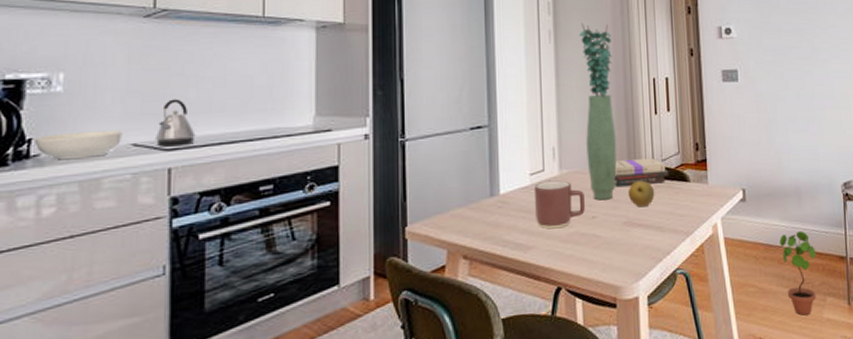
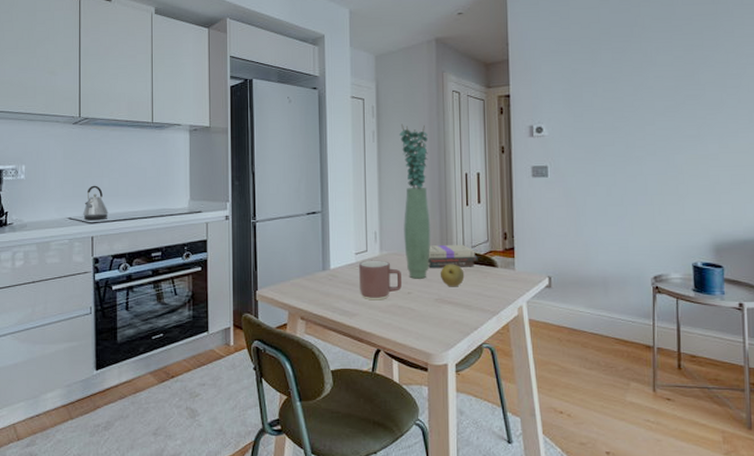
bowl: present [33,130,123,160] -> none [9,207,62,228]
potted plant: present [779,231,816,316] -> none [584,318,621,396]

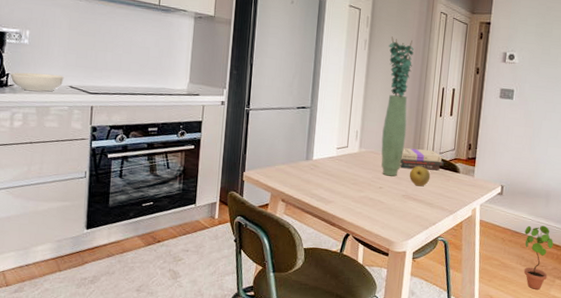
bowl: none [9,207,62,228] -> present [10,72,64,92]
kettle: present [82,185,109,221] -> none [83,58,110,92]
mug: present [358,260,403,300] -> none [337,155,376,192]
potted plant: none [584,318,621,396] -> present [523,225,553,290]

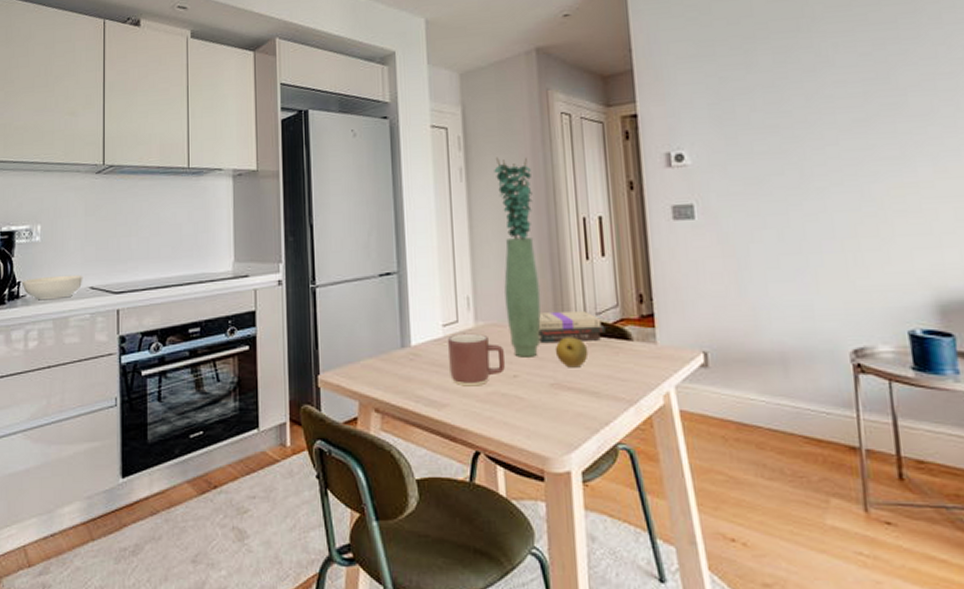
mug: none [337,155,376,192] -> present [447,333,506,387]
potted plant: present [523,225,553,290] -> none [758,409,814,518]

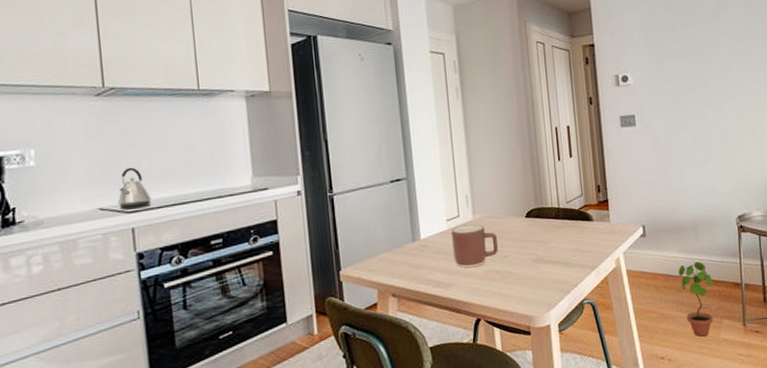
bowl: present [22,274,83,301] -> none [17,197,91,225]
kettle: none [106,246,137,290] -> present [117,167,152,210]
vase: present [494,157,542,358] -> none [484,78,525,241]
books: present [537,311,605,342] -> none [522,201,574,228]
fruit: present [555,336,589,368] -> none [536,221,562,246]
potted plant: none [758,409,814,518] -> present [678,261,713,337]

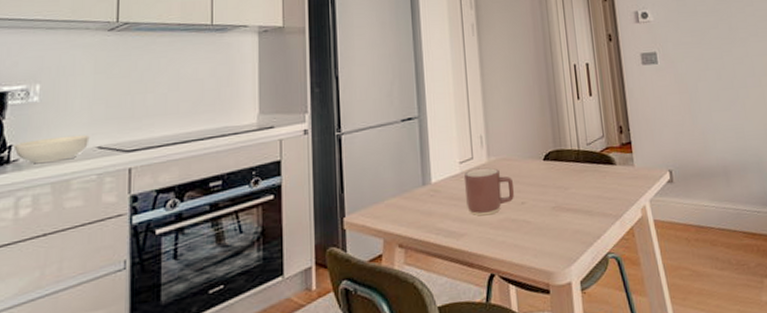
bowl: none [17,197,91,225] -> present [13,134,90,164]
kettle: present [117,167,152,210] -> none [117,103,153,149]
potted plant: present [678,261,713,337] -> none [710,211,753,299]

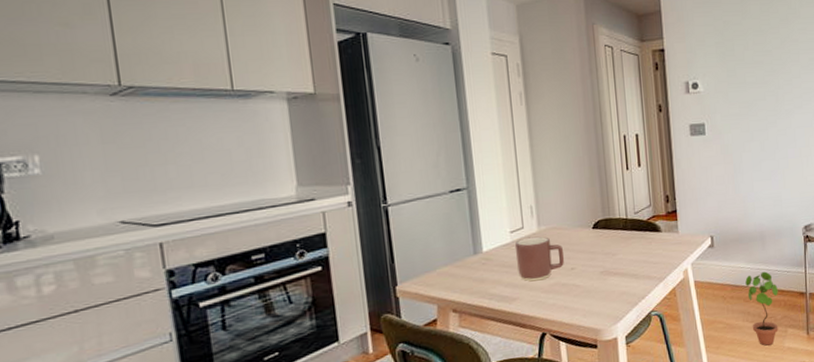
bowl: present [13,134,90,164] -> none [20,209,110,241]
potted plant: none [710,211,753,299] -> present [745,271,778,346]

